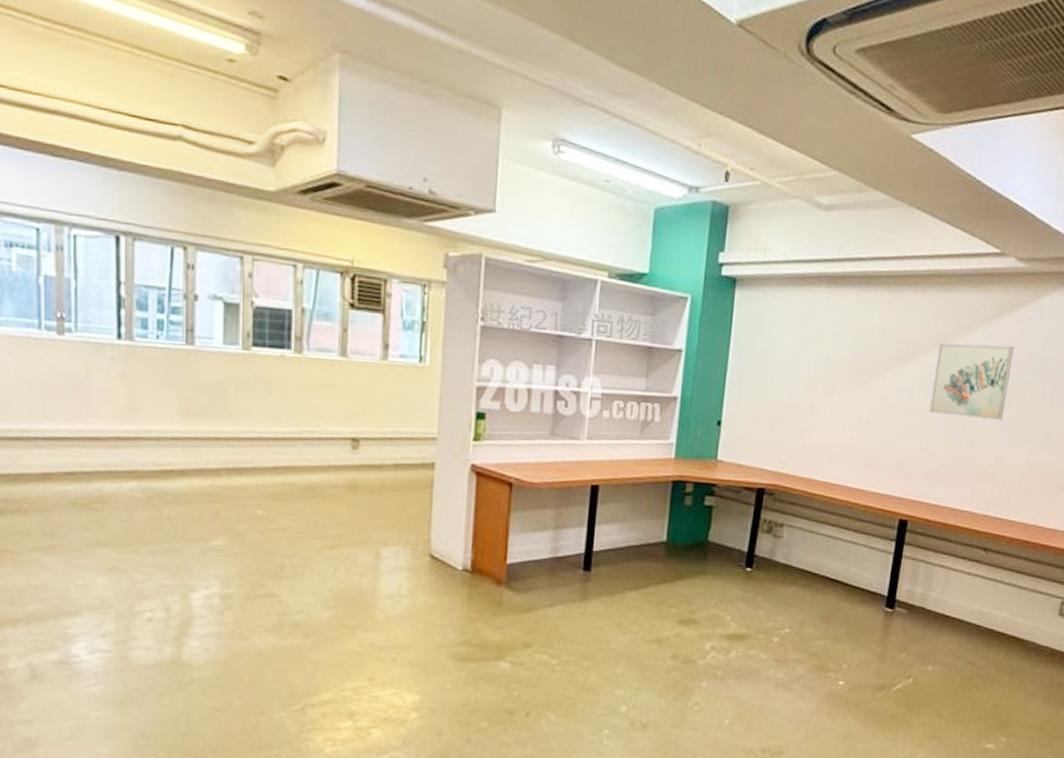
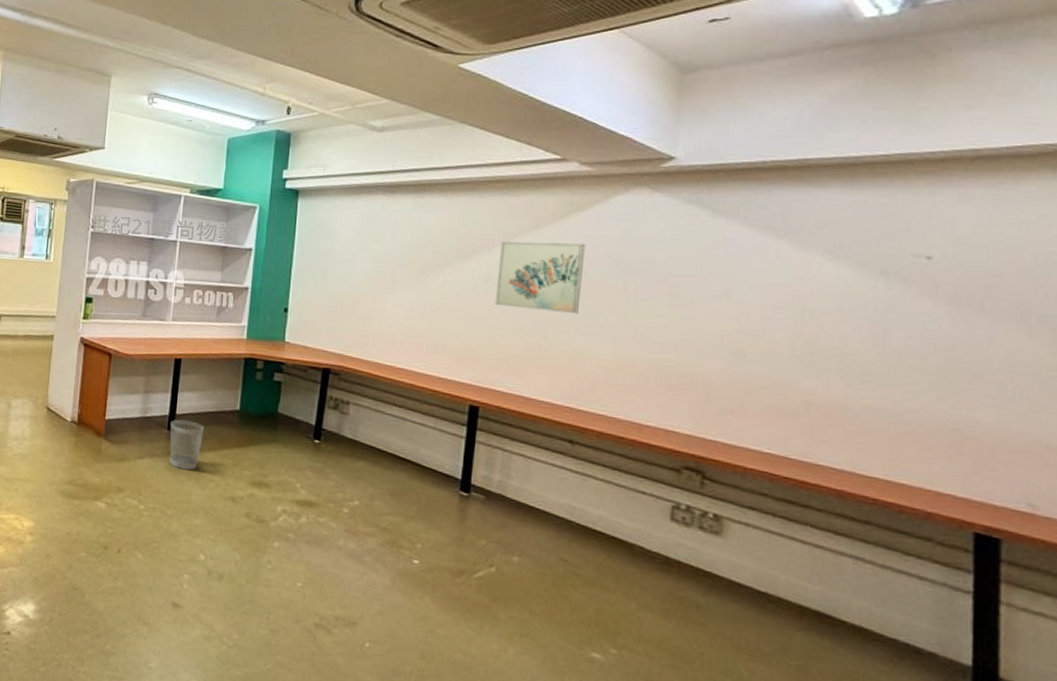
wastebasket: none [585,557,626,614] -> present [169,419,204,471]

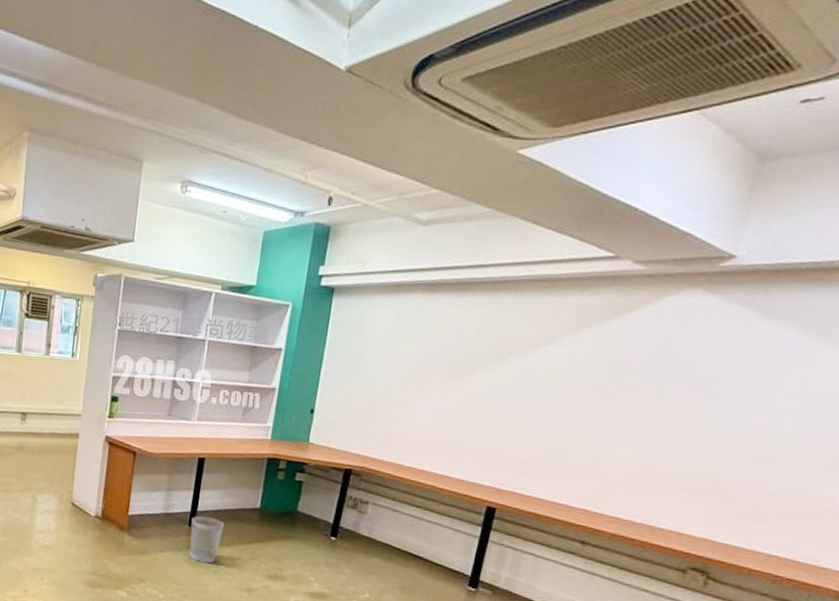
wall art: present [495,241,585,315] -> none [524,343,626,419]

